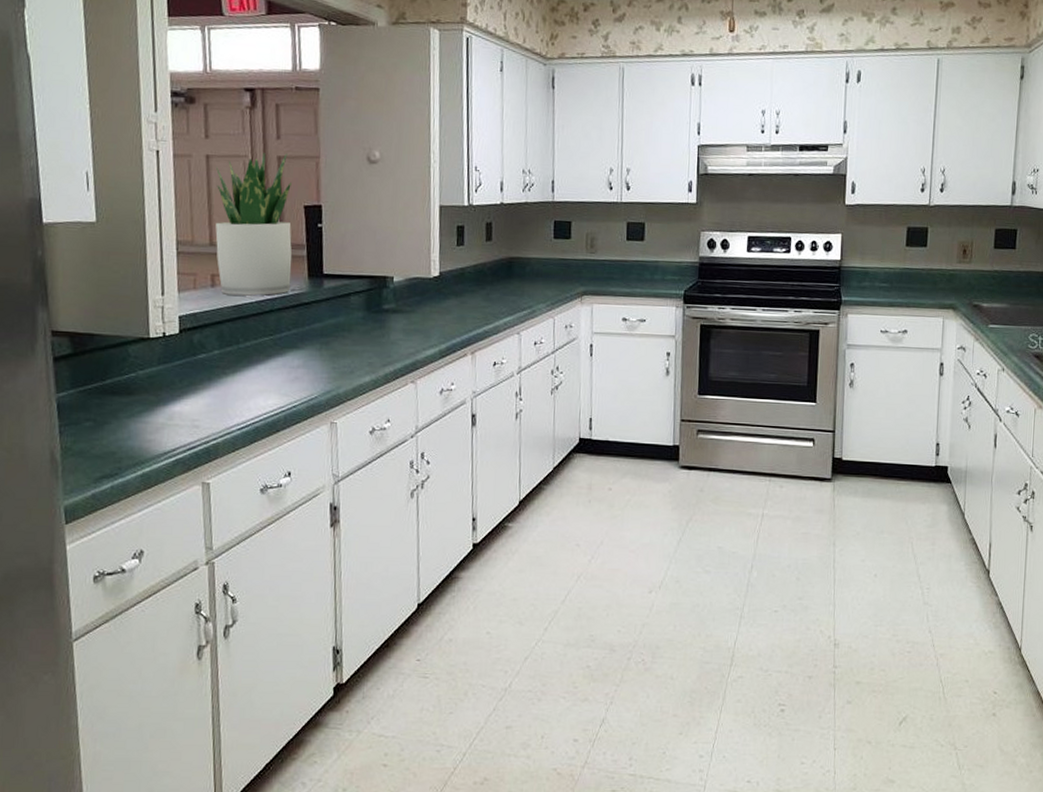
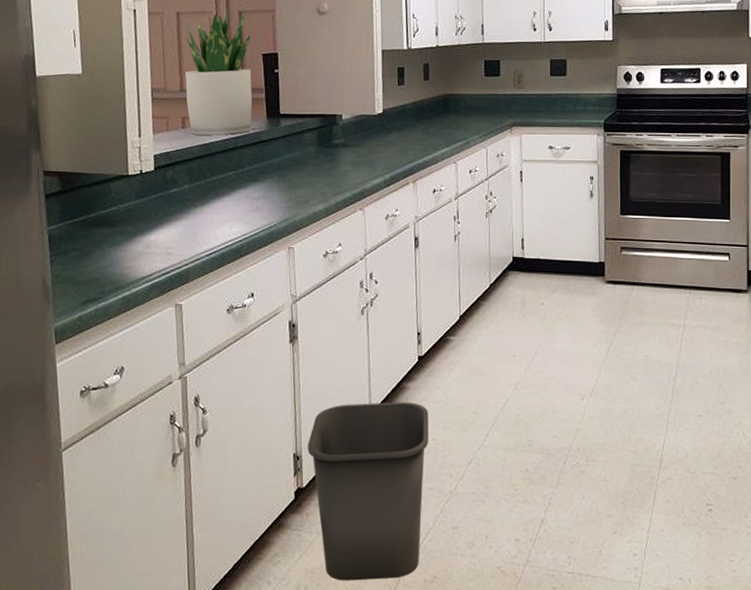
waste bin: none [348,592,483,783] -> present [307,402,429,581]

